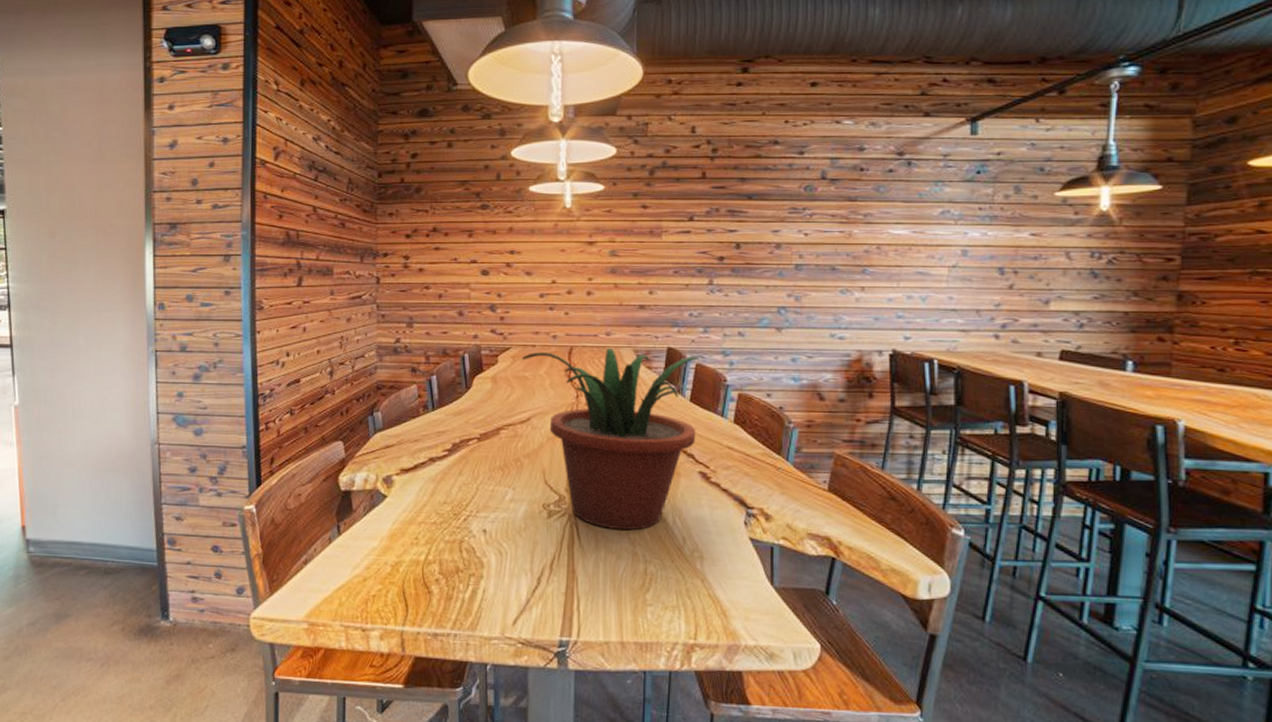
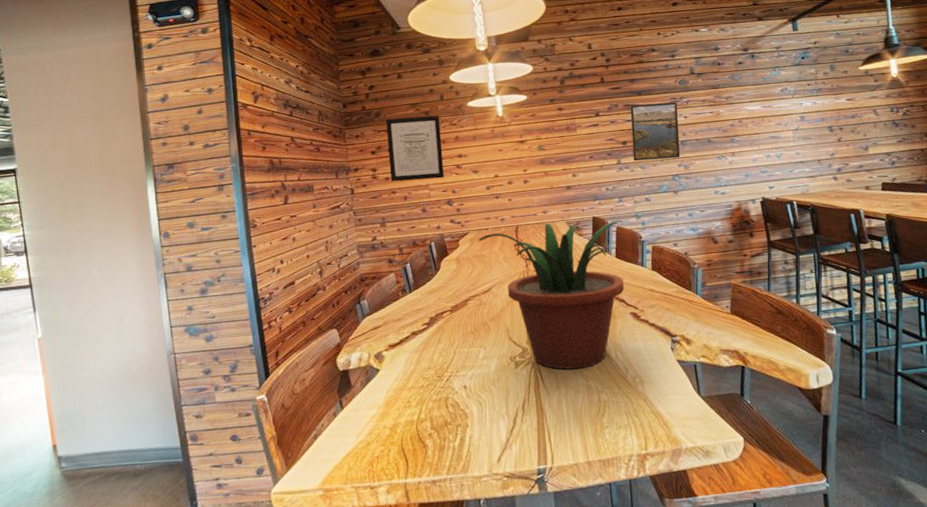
wall art: none [425,196,492,277] -> present [386,115,444,182]
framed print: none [730,212,797,286] -> present [630,102,681,162]

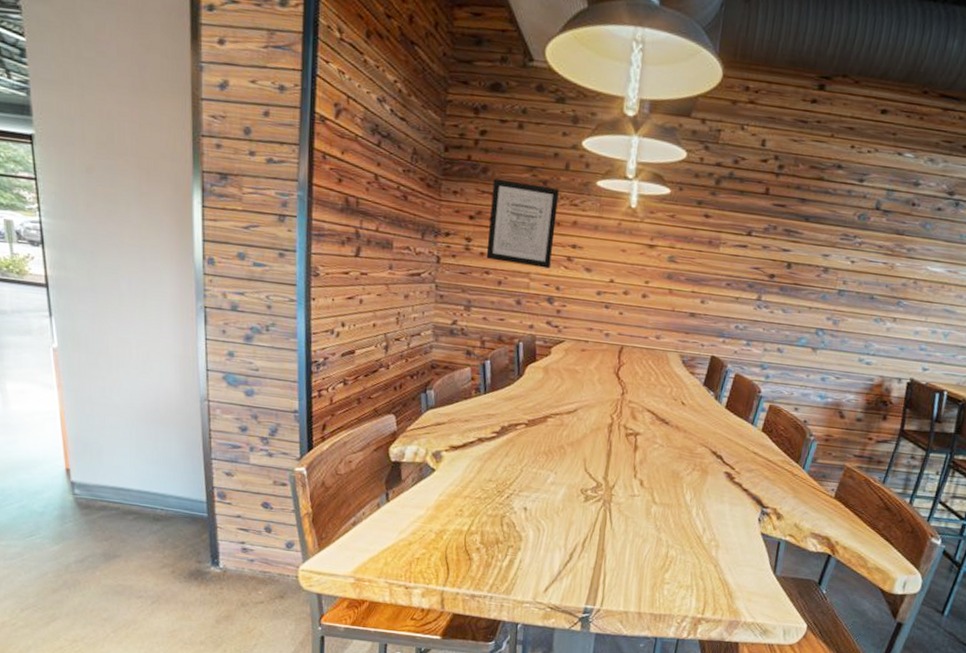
potted plant: present [478,220,625,370] -> none [573,347,740,519]
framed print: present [630,102,681,162] -> none [777,232,848,310]

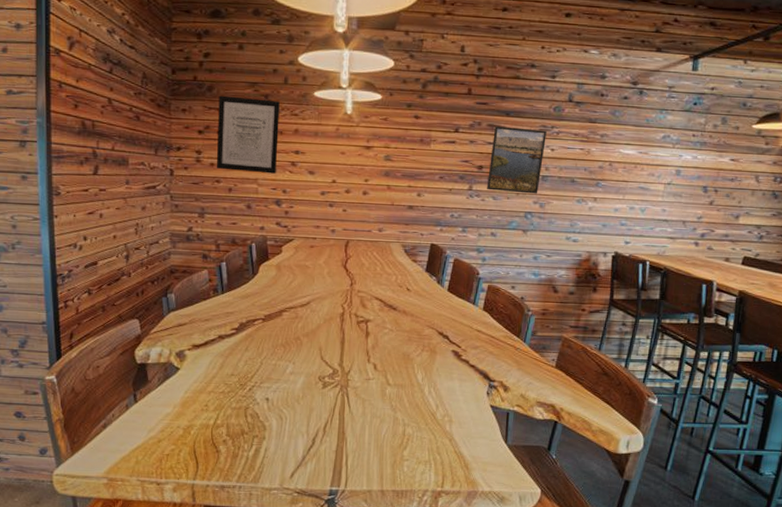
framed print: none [777,232,848,310] -> present [487,126,547,194]

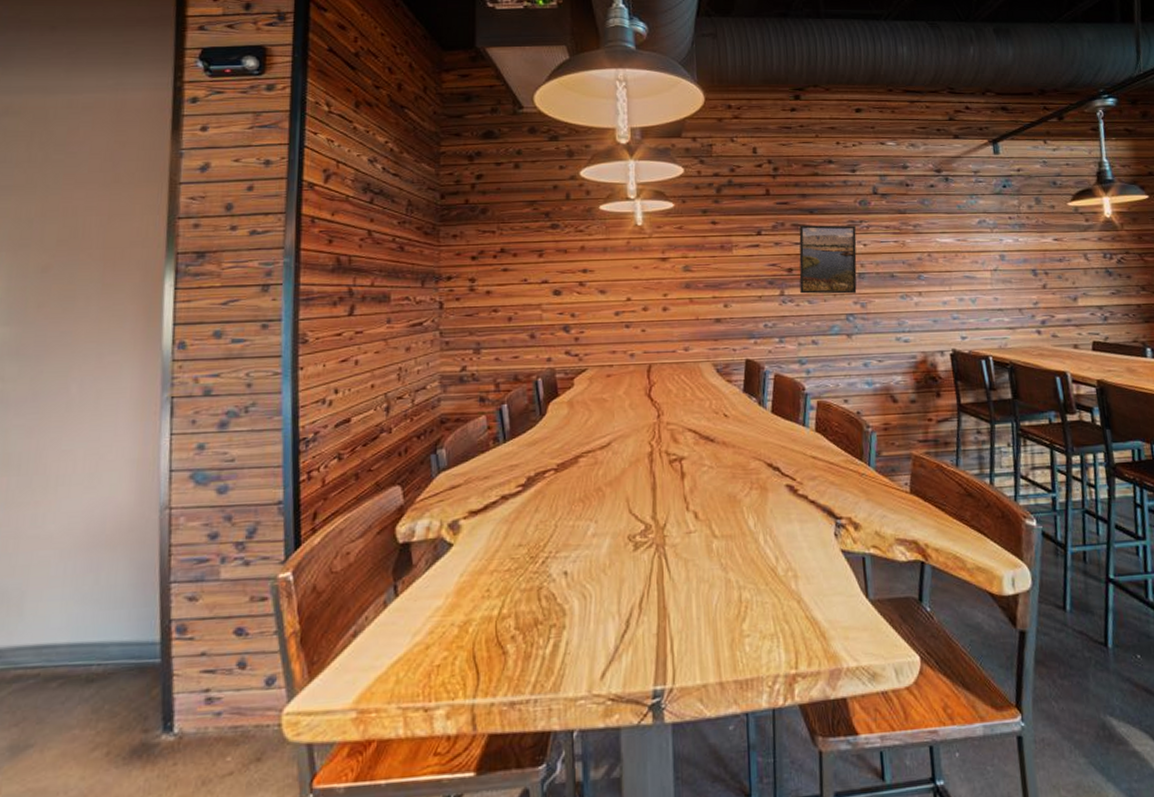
wall art: present [216,95,280,174] -> none [492,217,563,297]

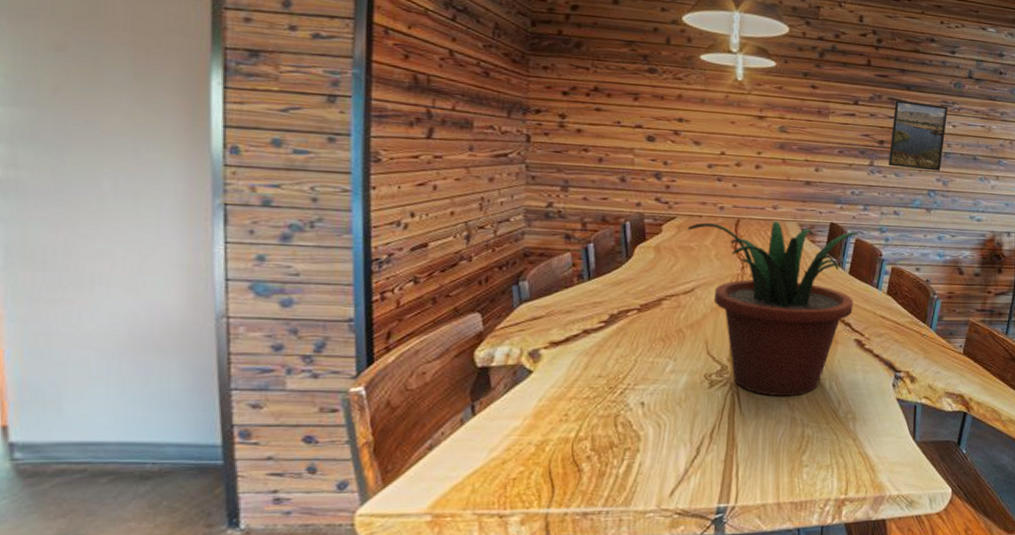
potted plant: none [598,363,780,556] -> present [687,220,859,397]

